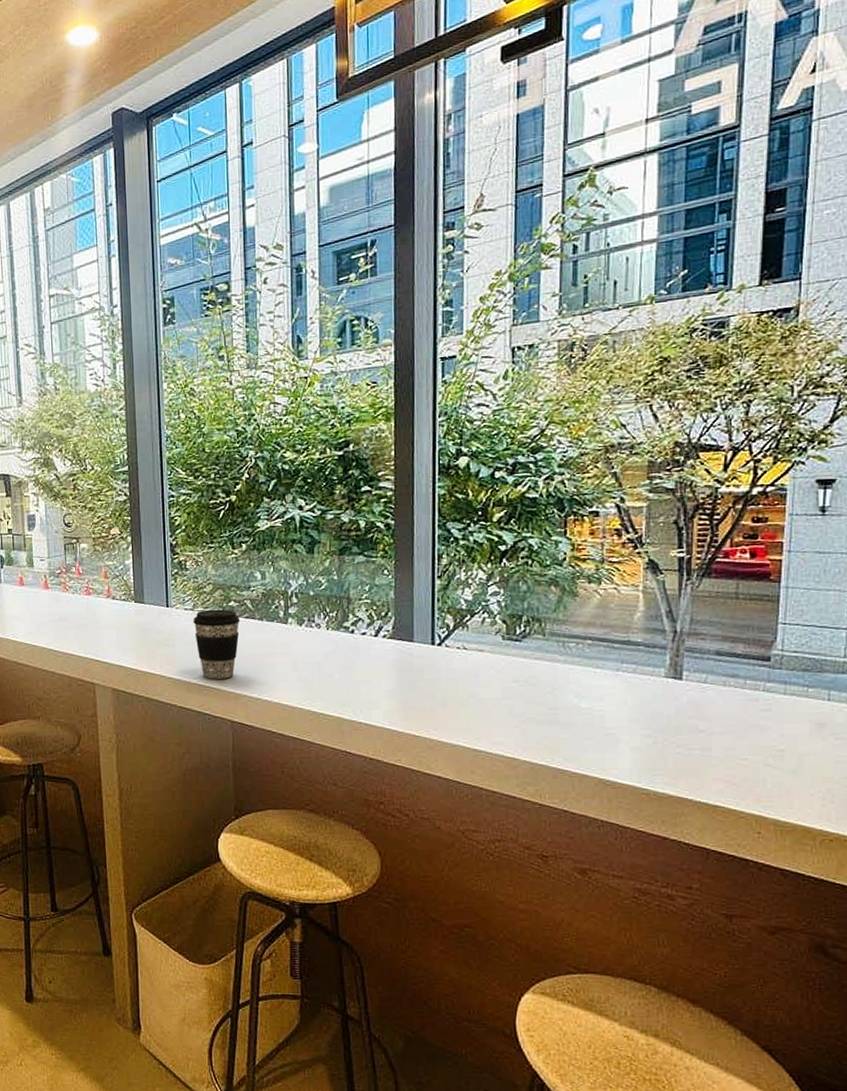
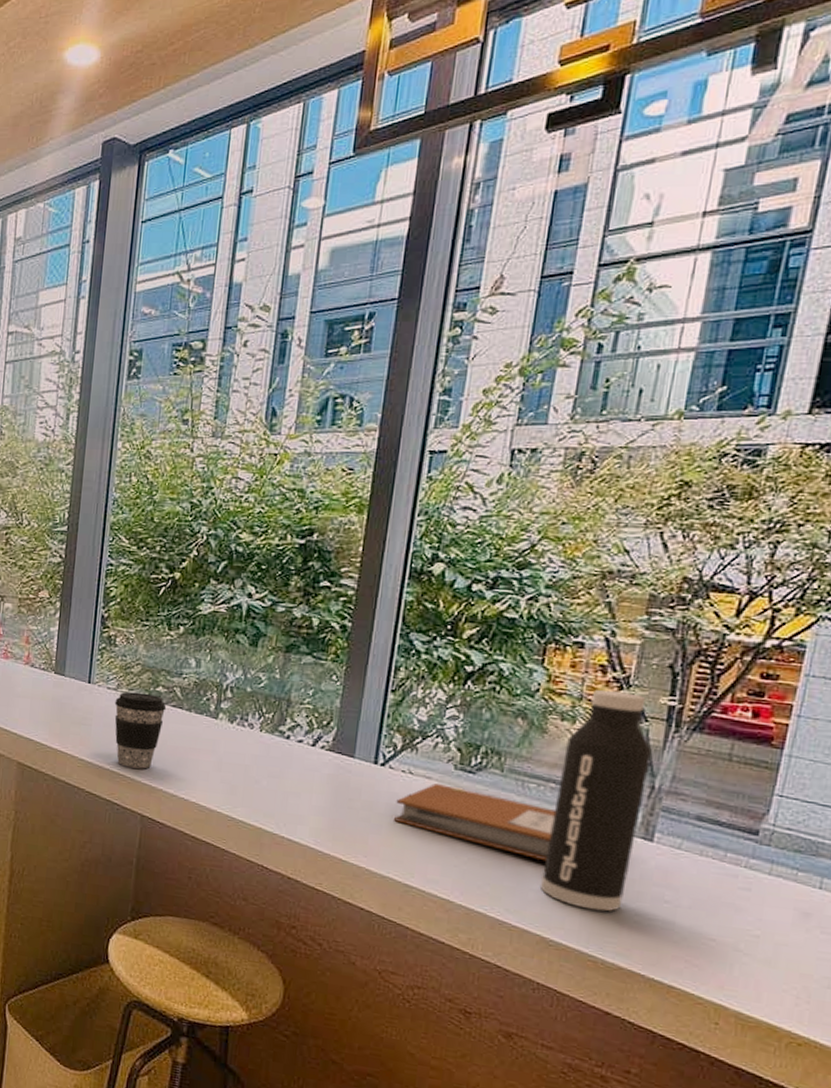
notebook: none [456,654,595,711] -> present [394,782,555,862]
water bottle: none [592,550,670,748] -> present [541,690,652,911]

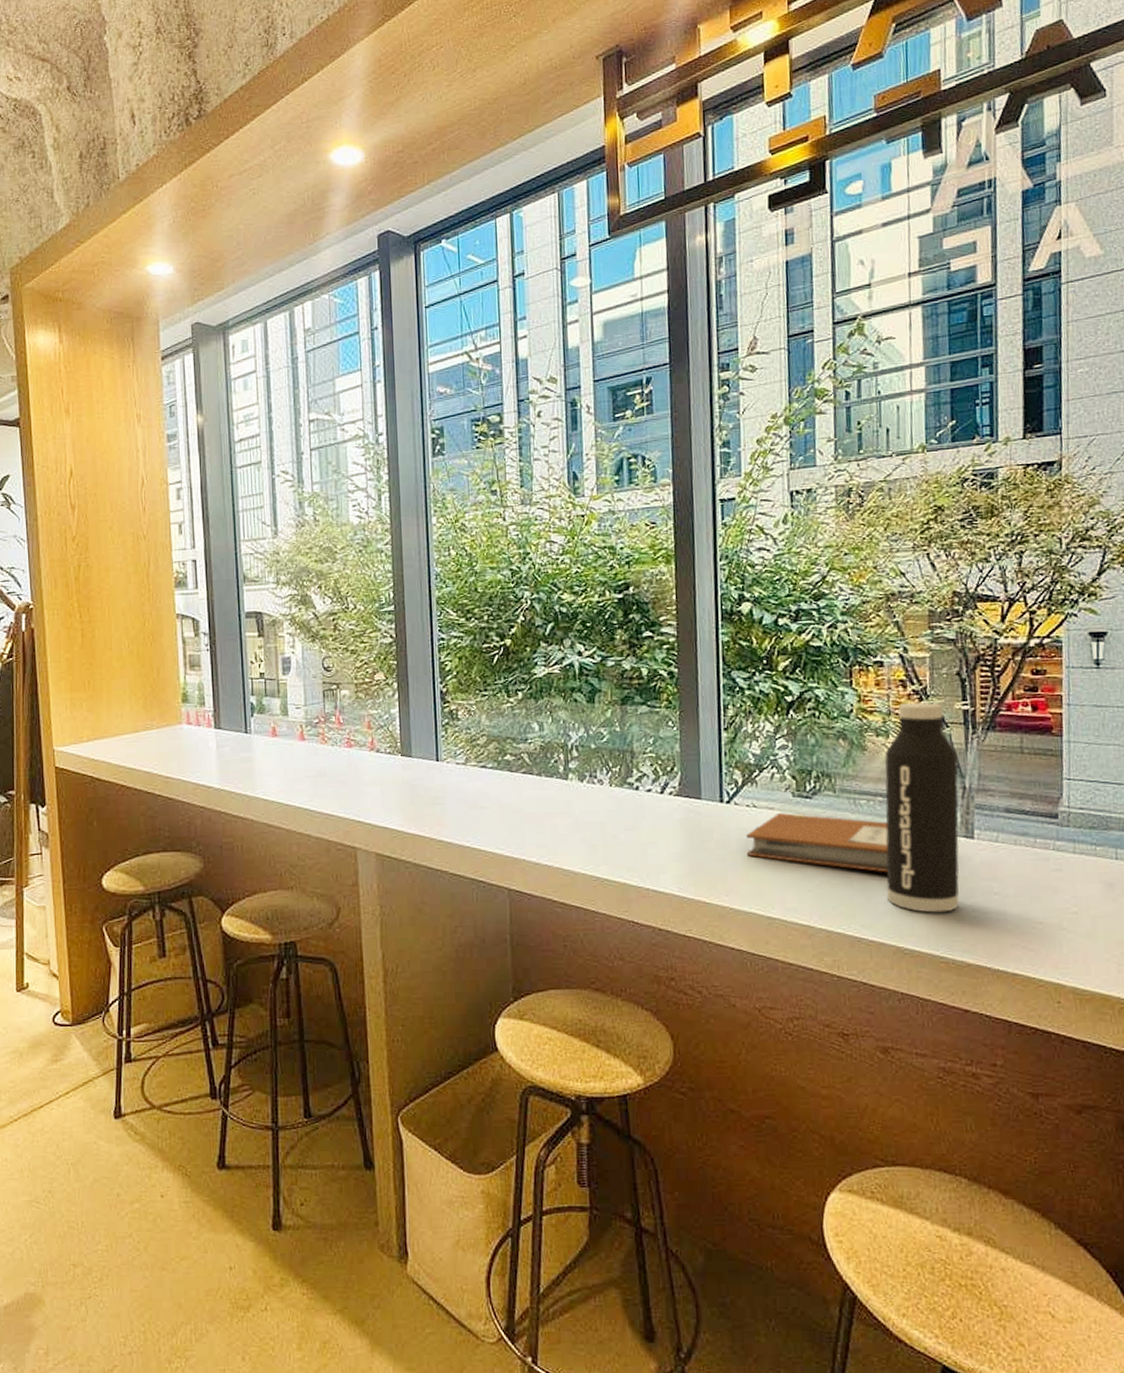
coffee cup: present [114,692,167,769] -> none [465,763,517,842]

